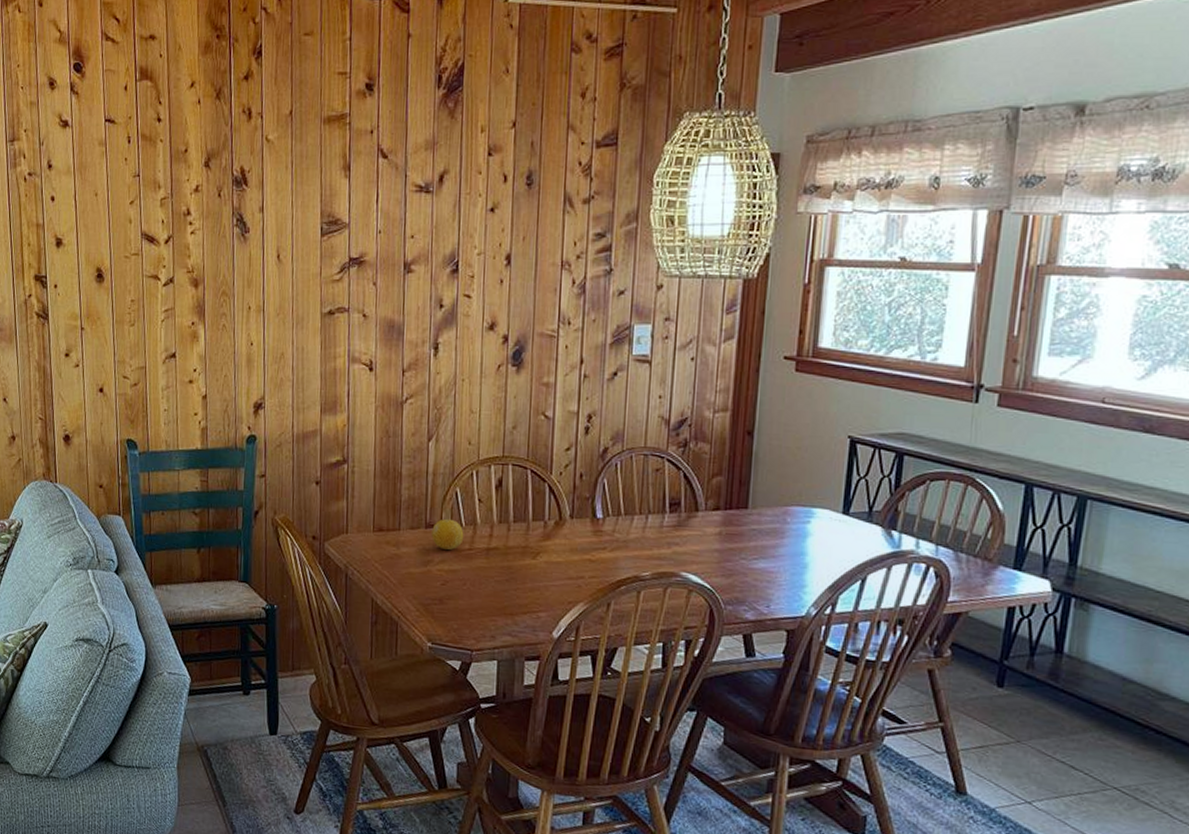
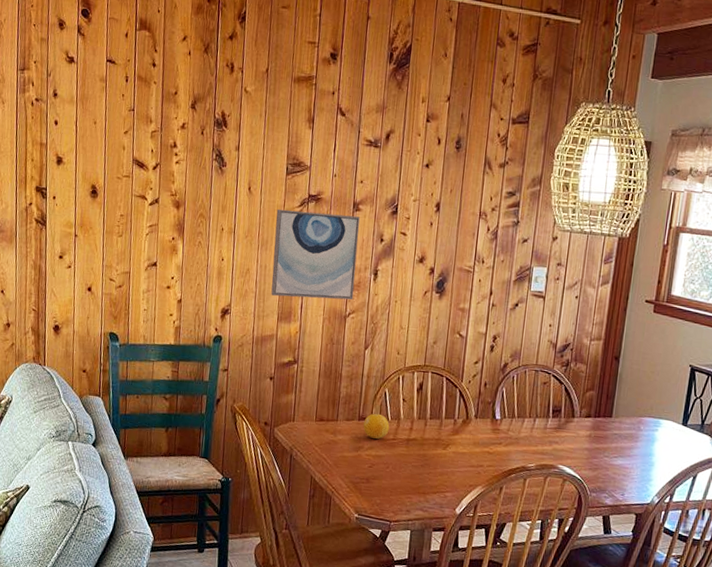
wall art: none [310,278,413,384] -> present [271,209,360,300]

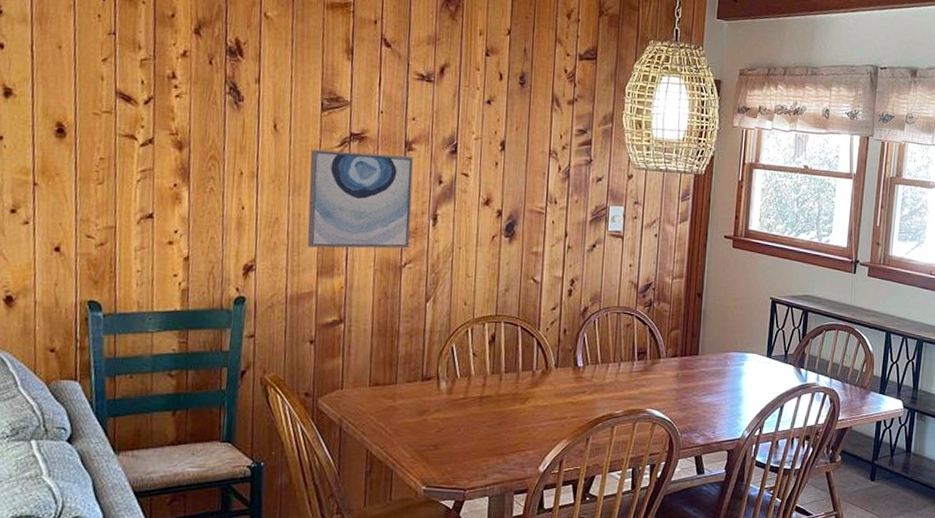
fruit: present [363,413,390,439] -> none [428,371,459,401]

